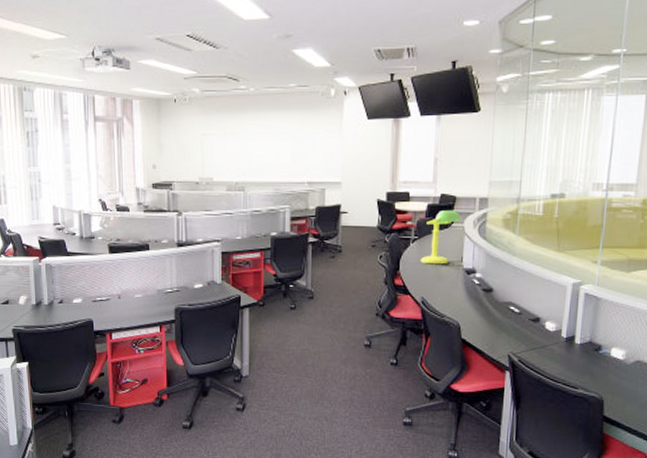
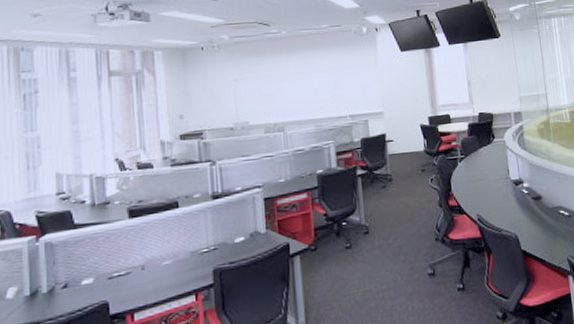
desk lamp: present [421,209,461,265] -> none [470,126,501,181]

